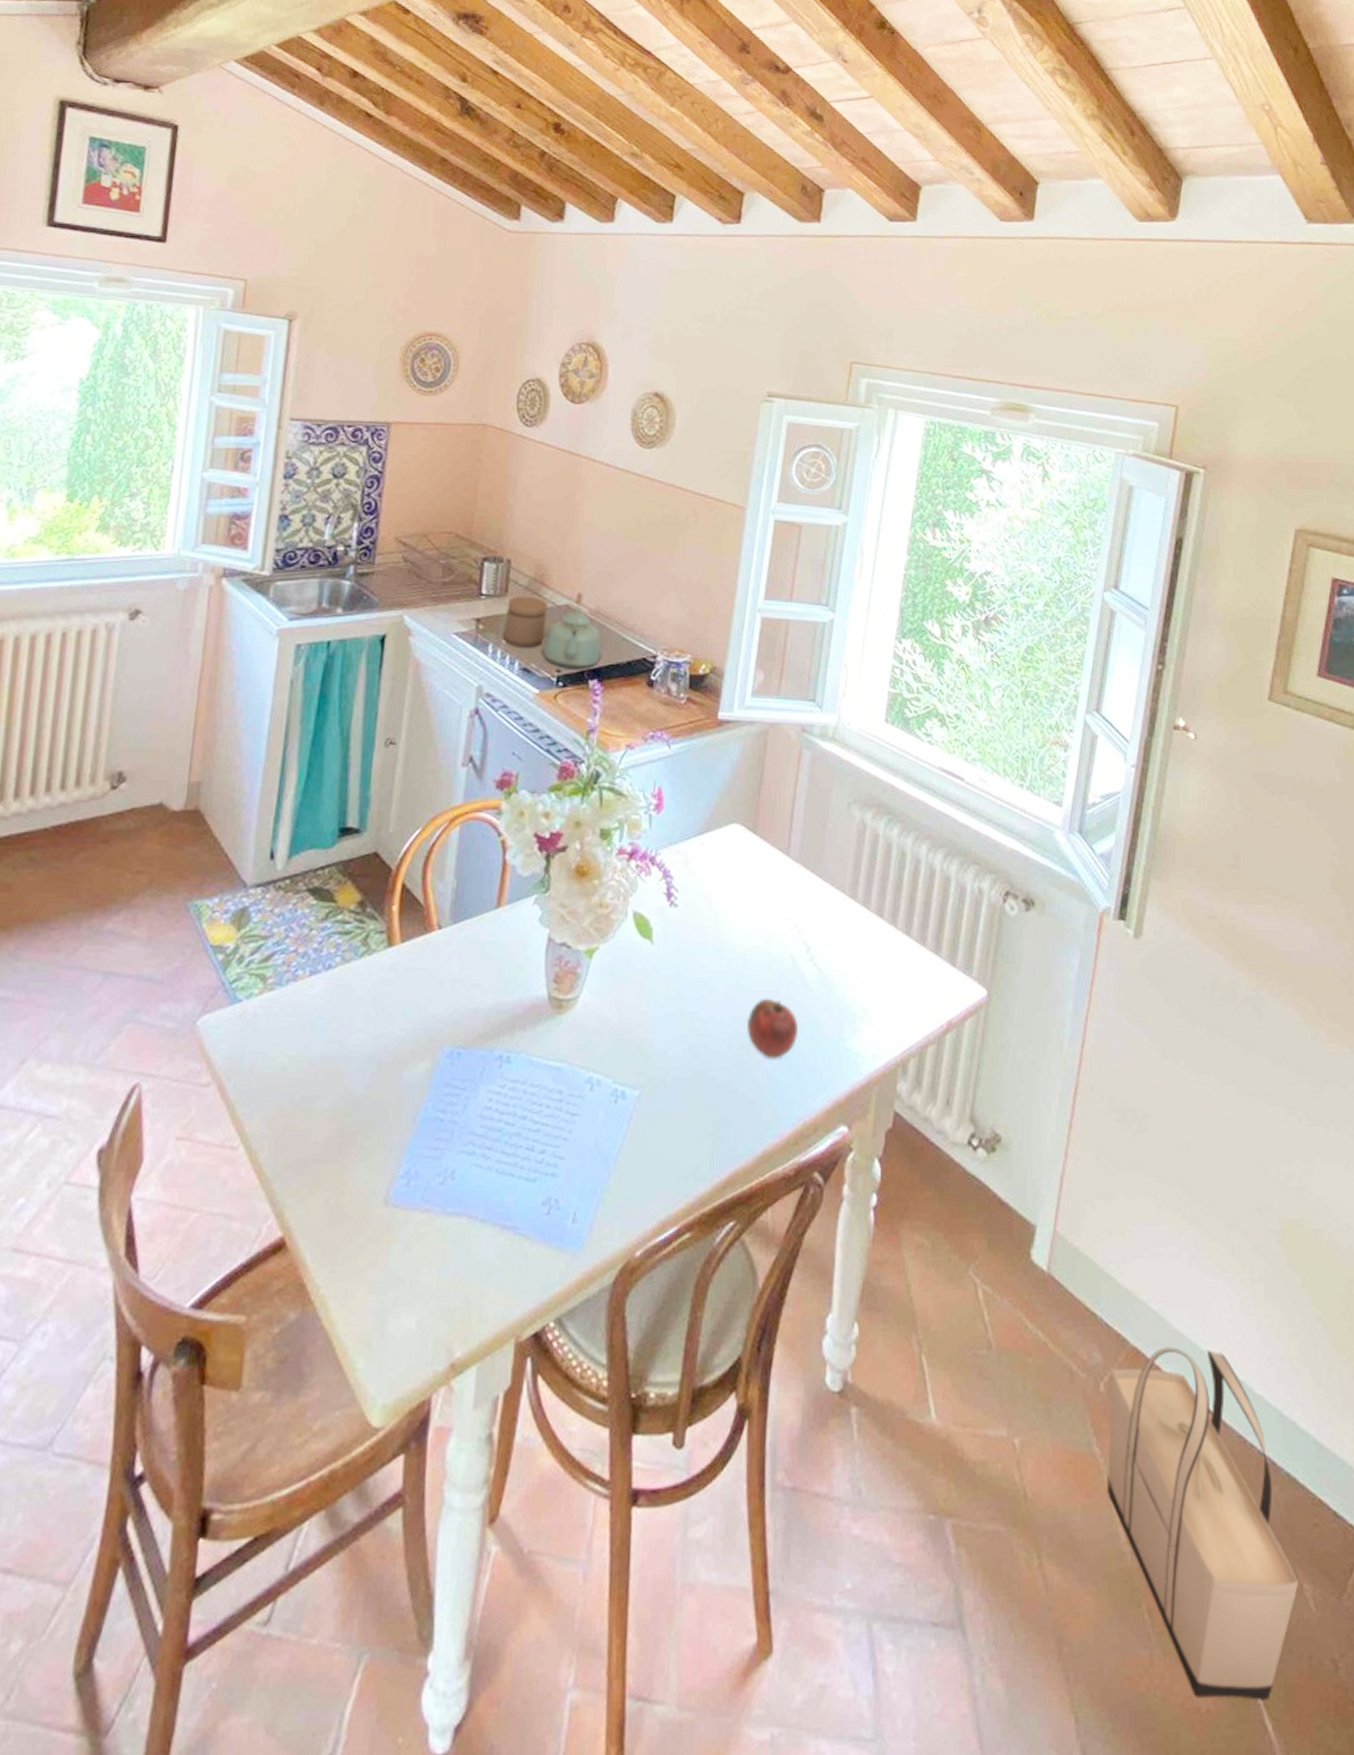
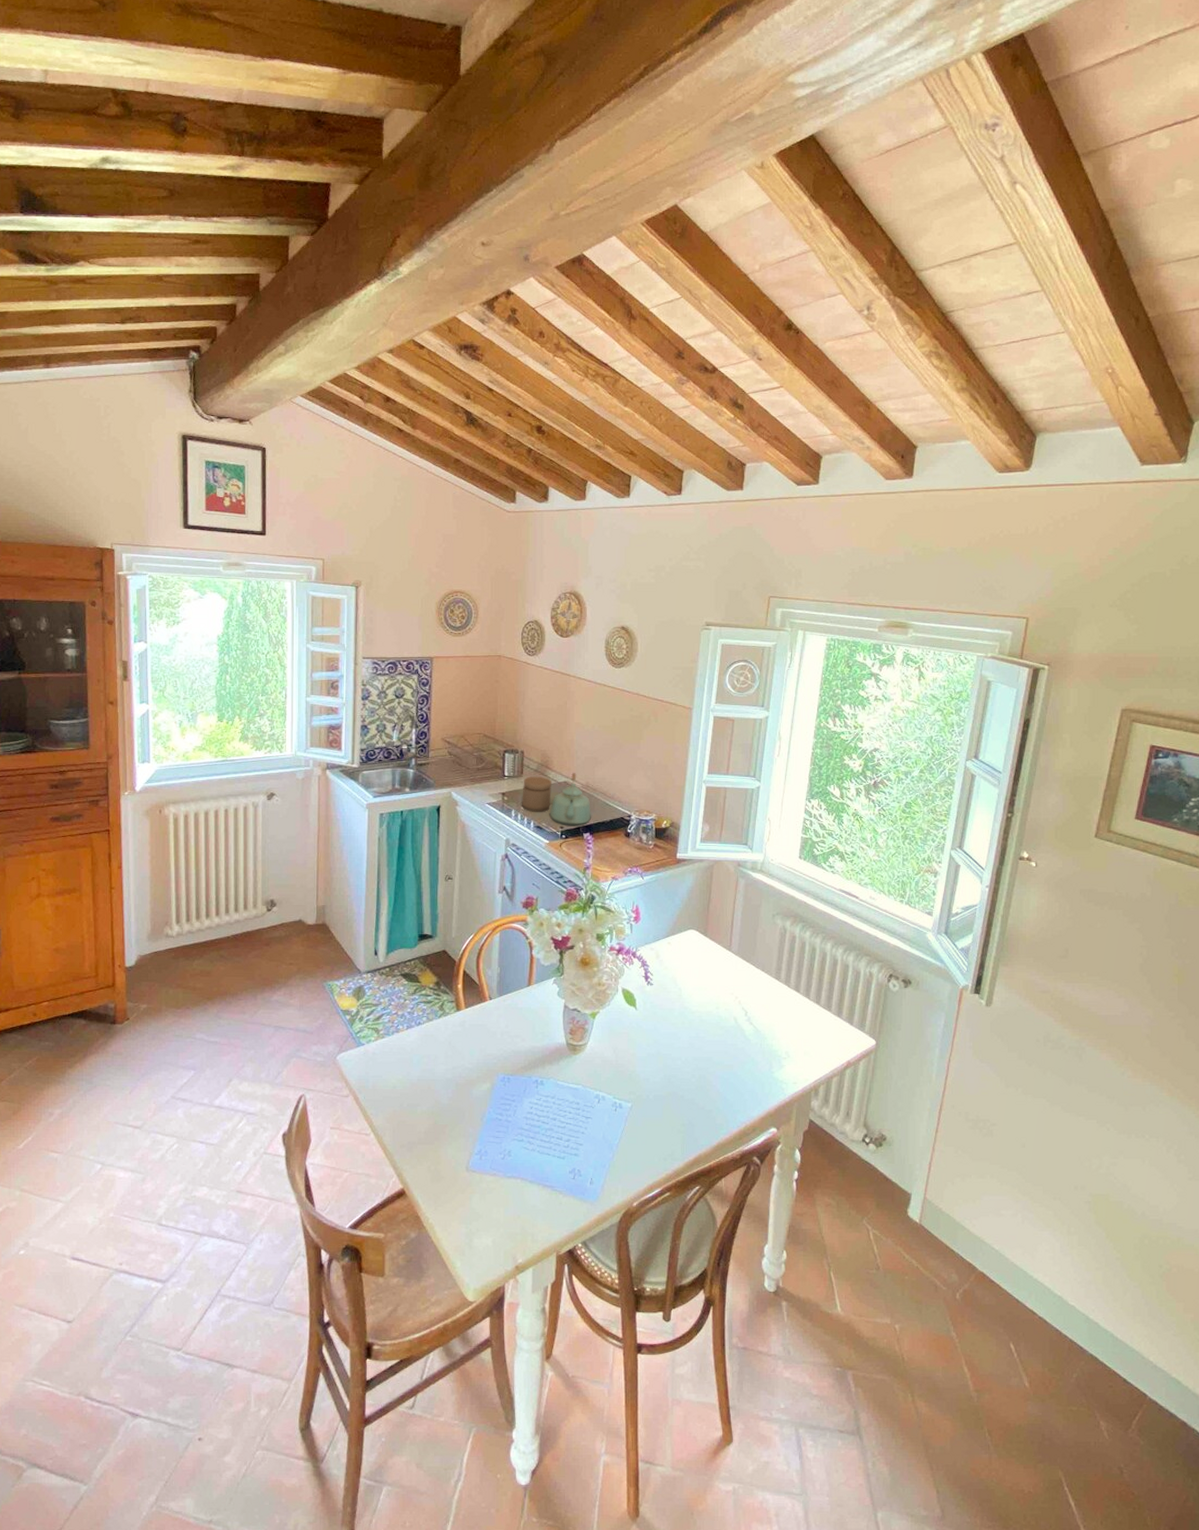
fruit: present [746,998,798,1059] -> none [703,1045,740,1084]
shopping bag: present [1107,1347,1298,1700] -> none [961,1273,1096,1488]

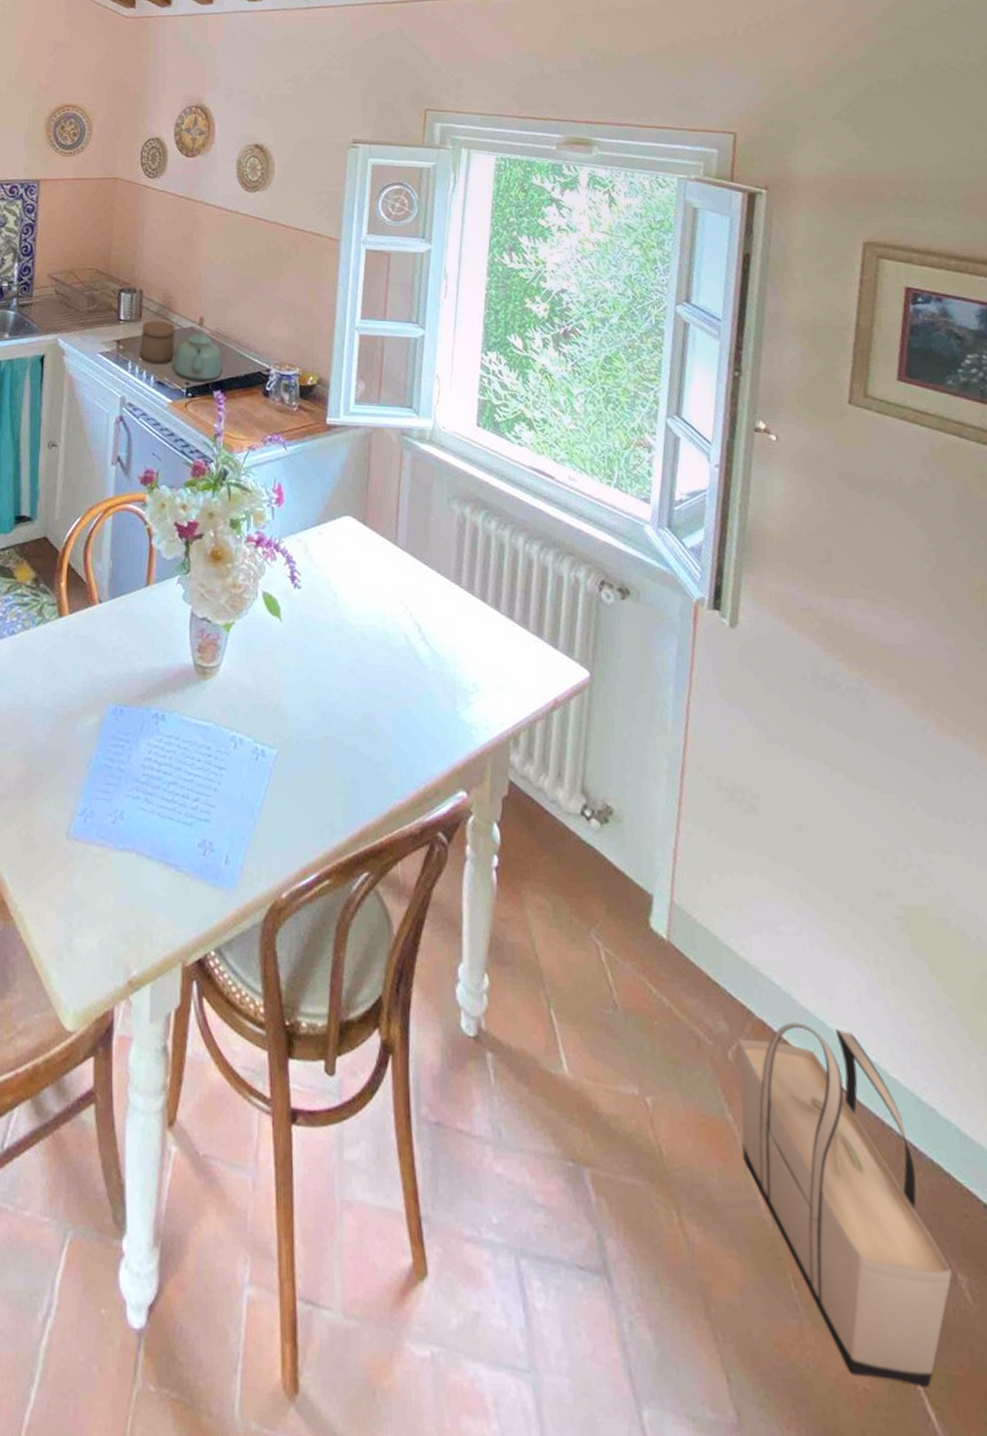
shopping bag: none [961,1273,1096,1488] -> present [738,1022,952,1387]

